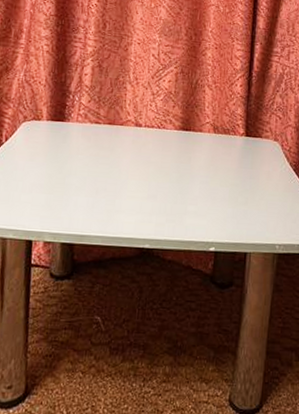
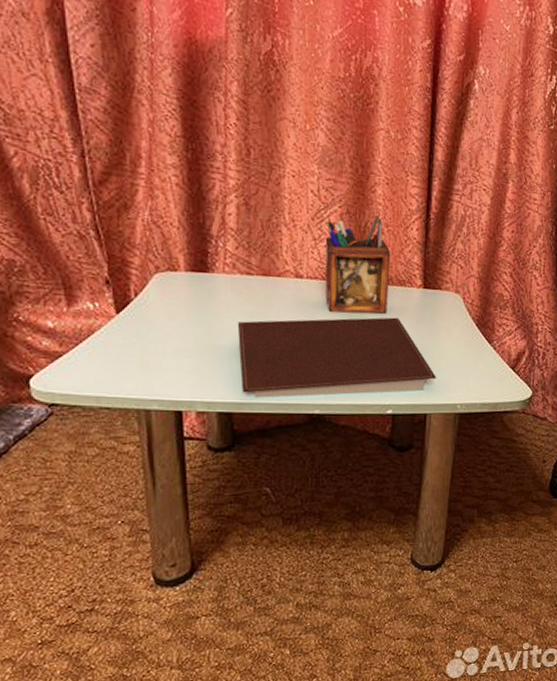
notebook: none [83,161,257,232] -> present [237,317,437,398]
desk organizer: none [160,74,218,159] -> present [325,216,391,315]

